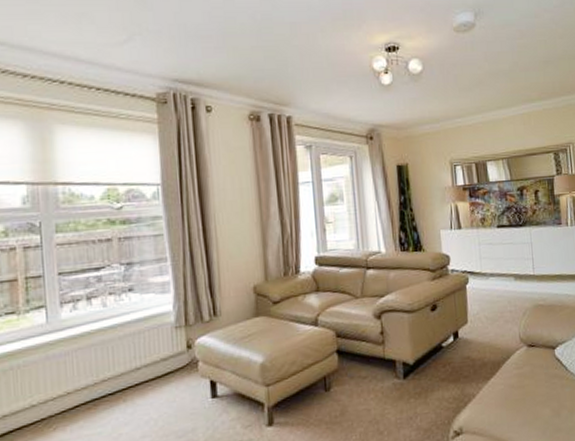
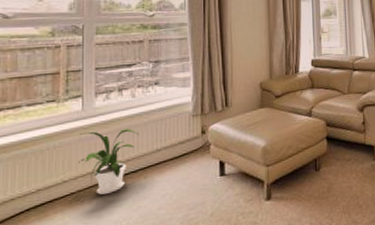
house plant: none [46,344,114,421] -> present [78,129,139,195]

